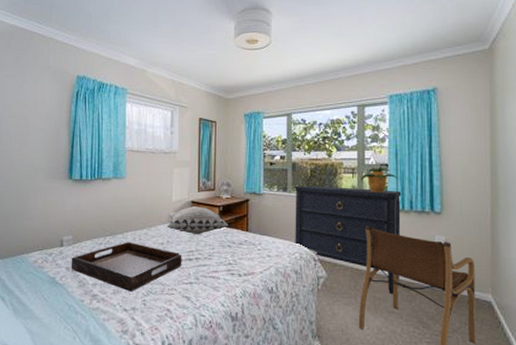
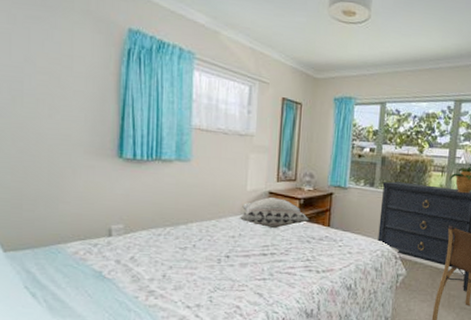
serving tray: present [71,241,182,292] -> none [122,232,256,288]

